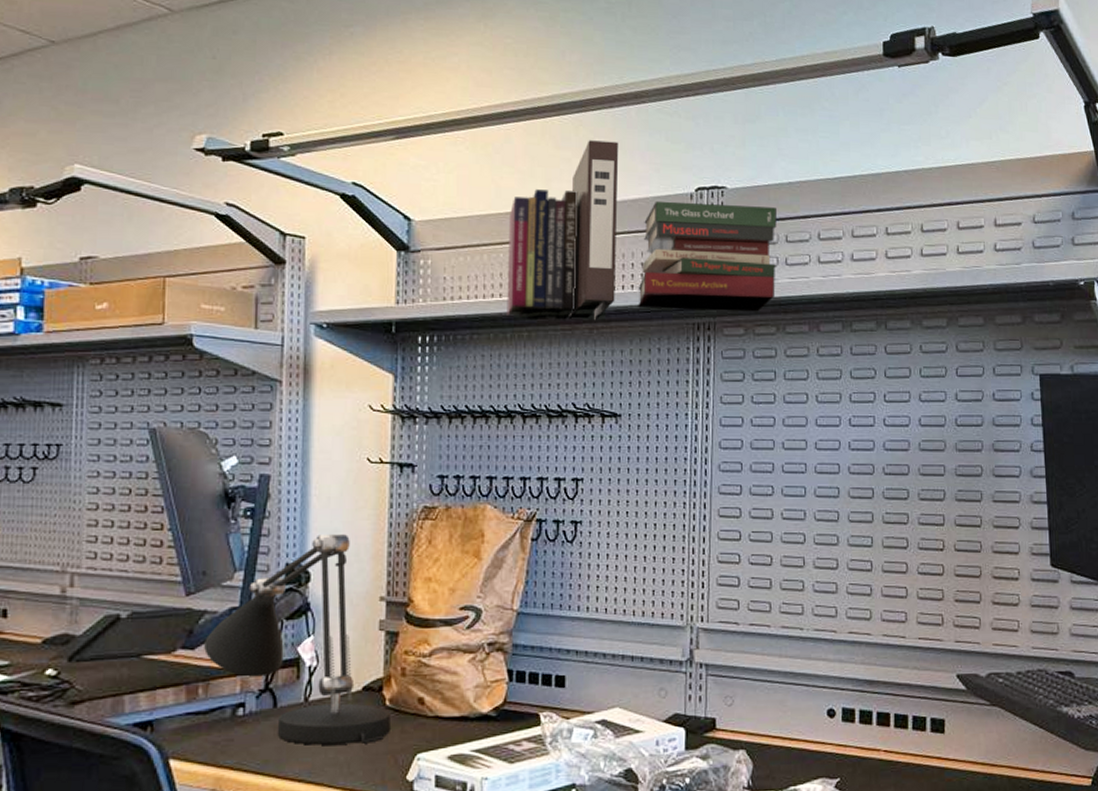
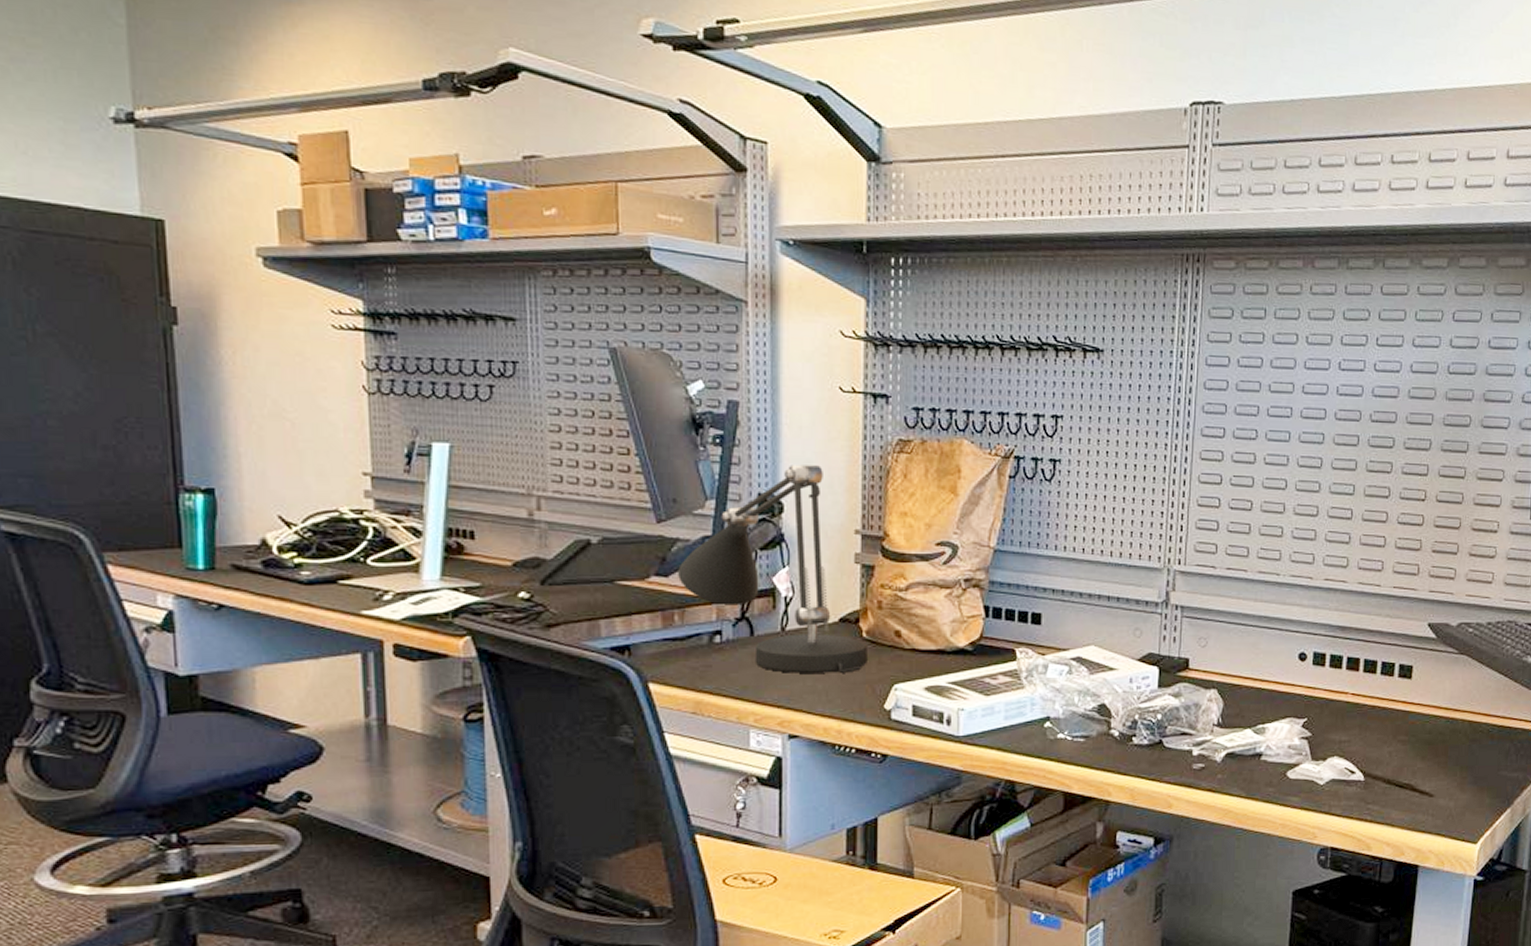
books: present [507,189,578,322] -> none [985,97,1063,247]
binder: present [569,140,619,321] -> none [1051,42,1108,248]
books: present [638,200,777,312] -> none [1124,115,1276,244]

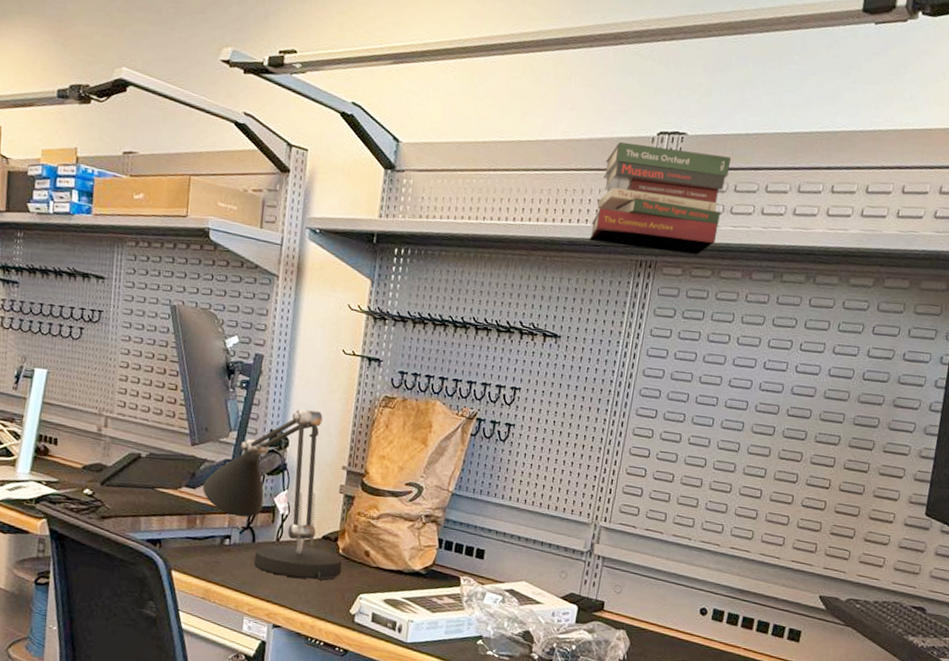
books: none [1124,115,1276,244] -> present [589,141,731,255]

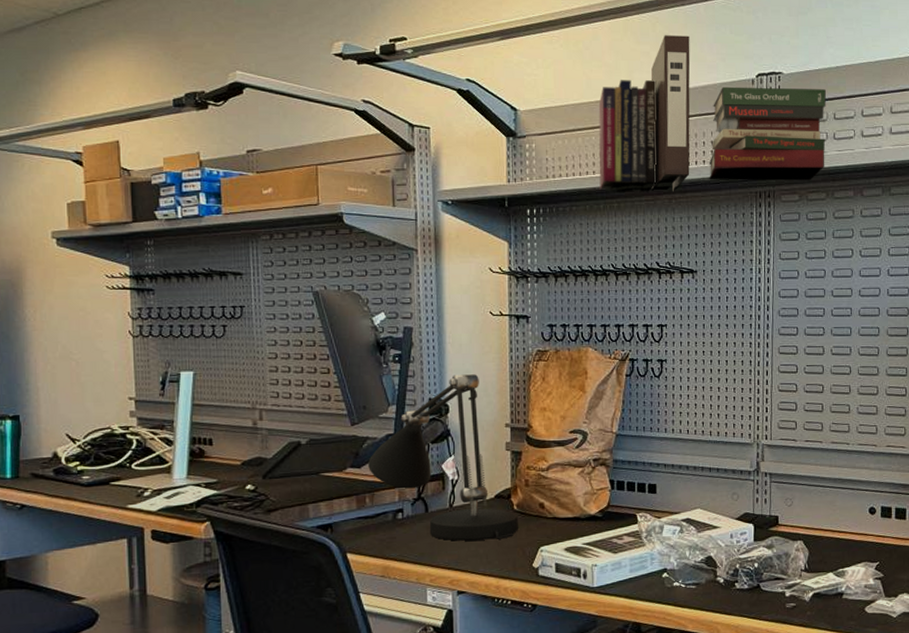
books: none [472,121,550,247] -> present [598,80,657,193]
binder: none [526,77,593,250] -> present [650,35,690,192]

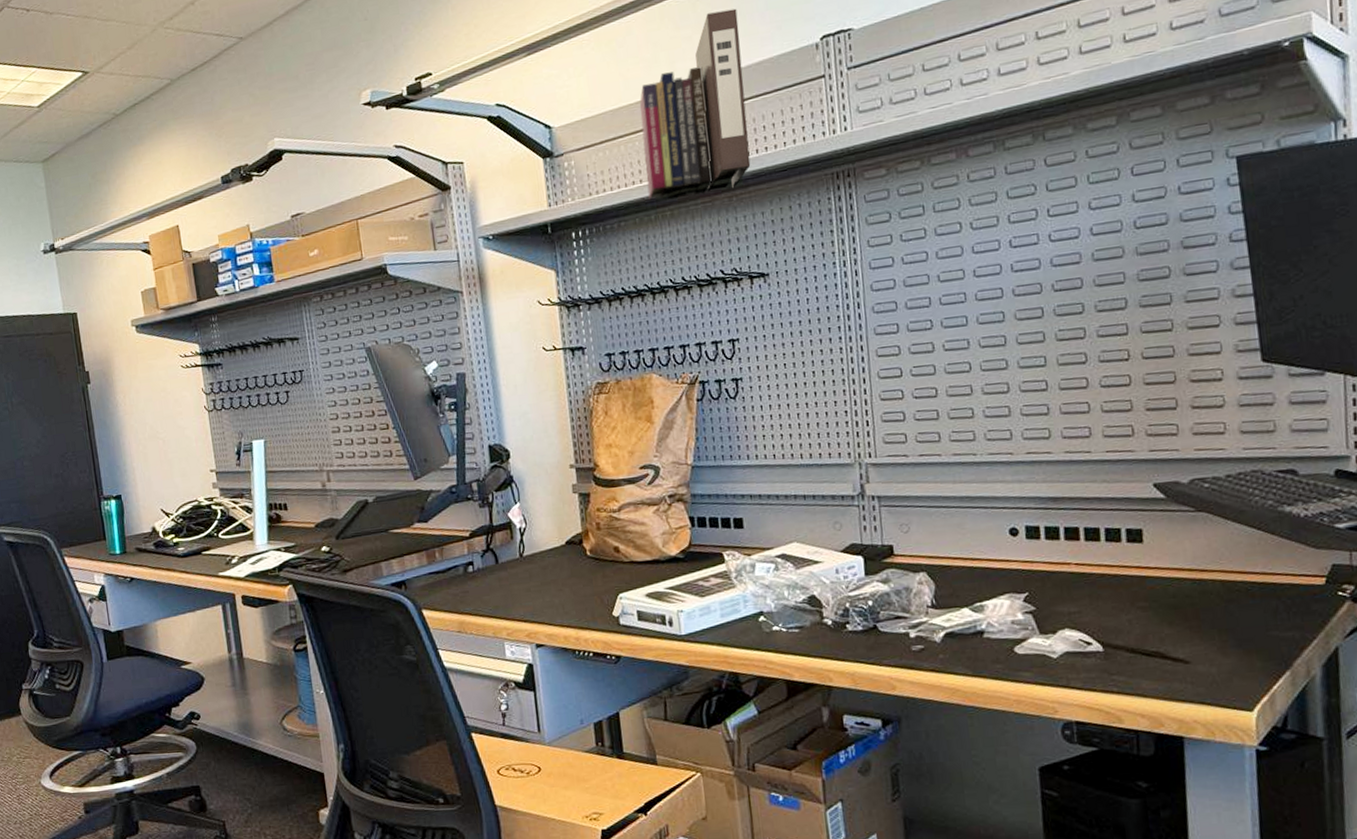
desk lamp: present [368,374,518,541] -> none [434,415,594,592]
books: present [708,86,826,181] -> none [771,38,916,169]

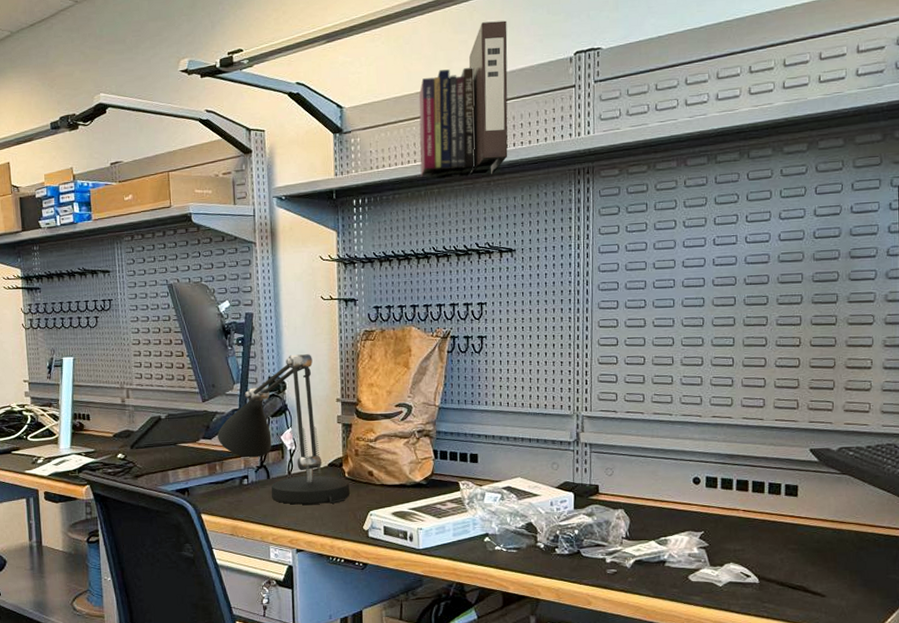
desk lamp: none [434,415,594,592] -> present [217,354,350,505]

